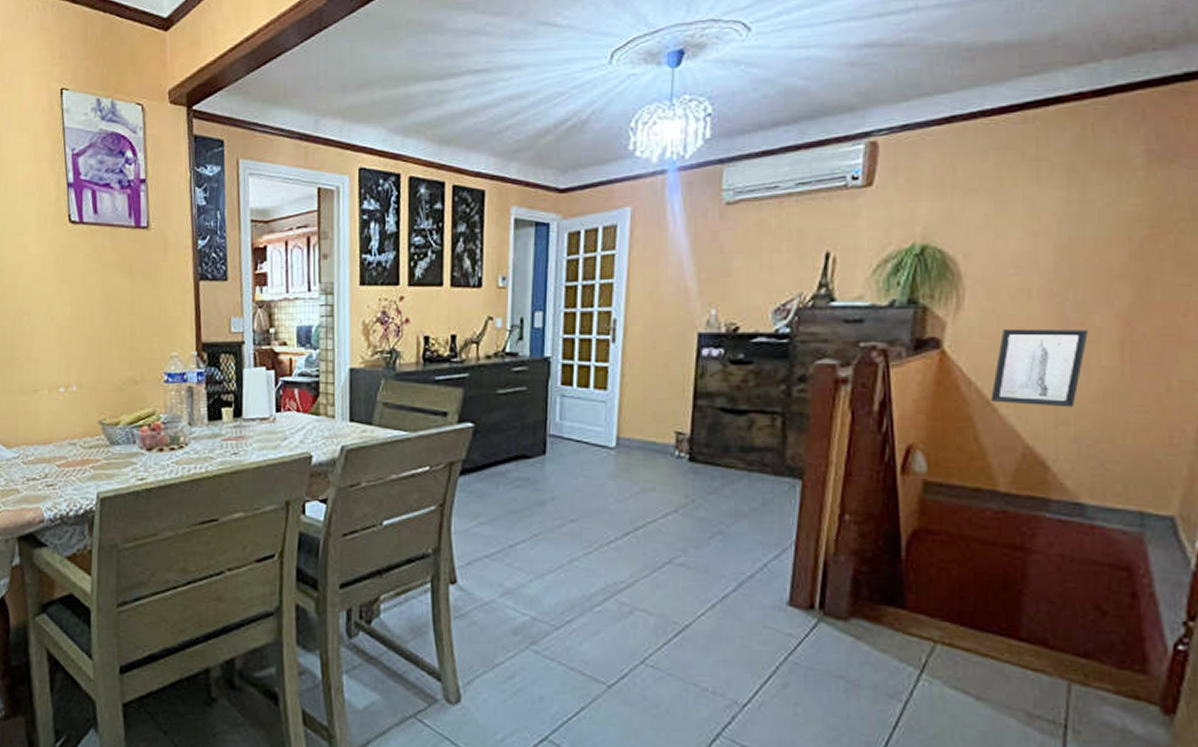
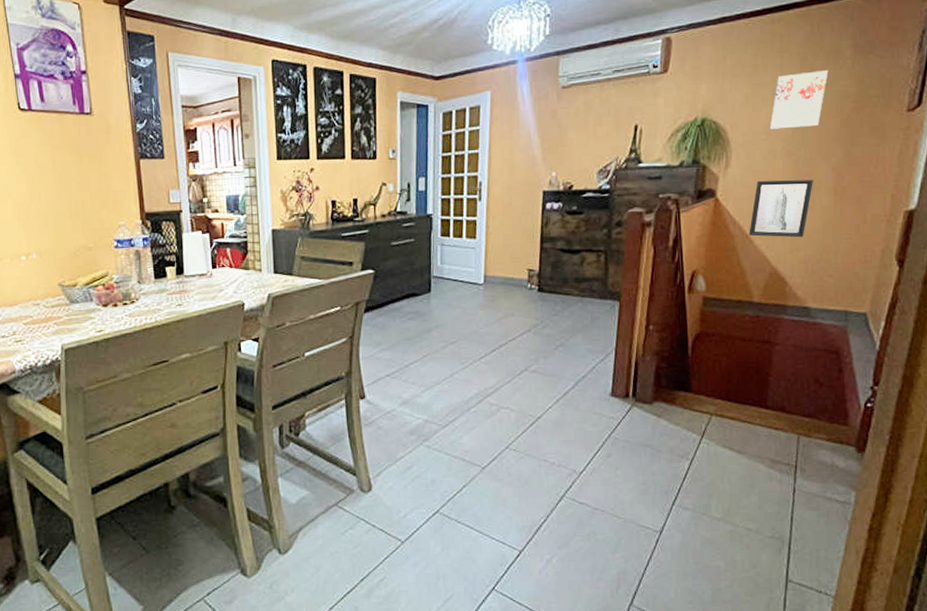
wall art: none [1020,183,1109,261] -> present [769,69,829,129]

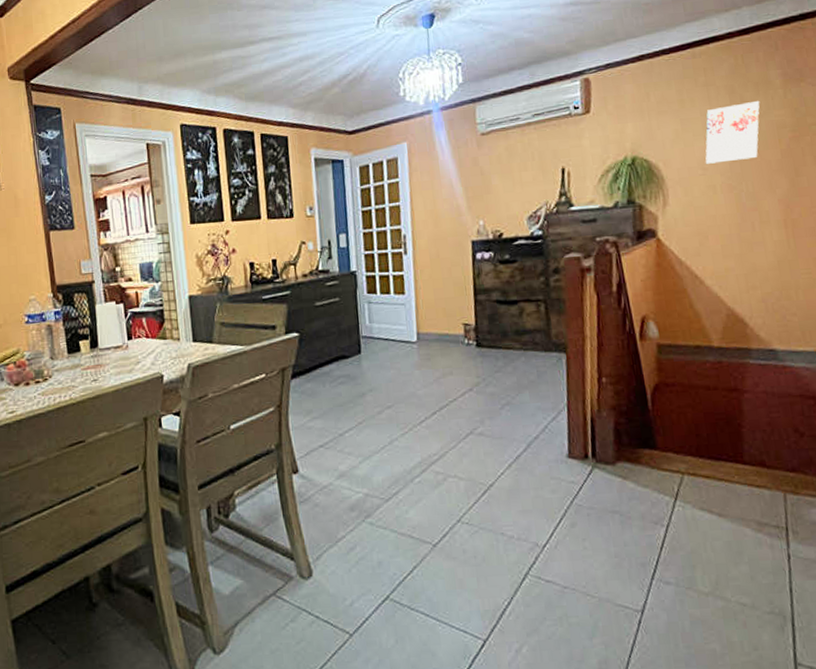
wall art: present [749,180,813,238] -> none [698,213,761,276]

